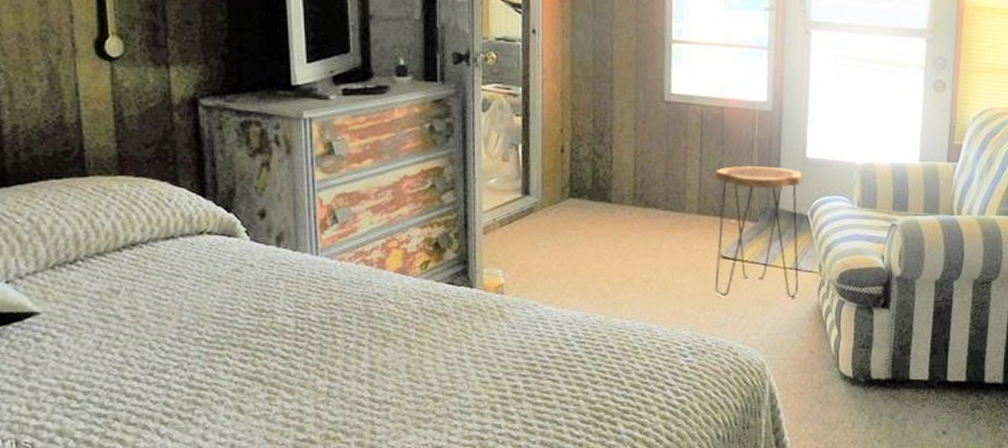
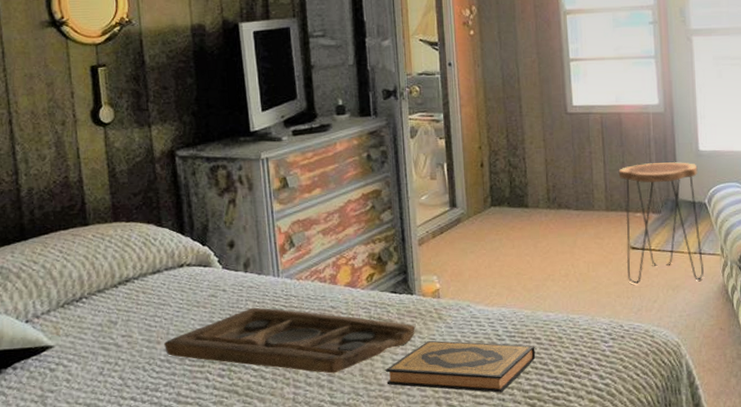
decorative tray: none [176,287,473,368] -> present [164,307,415,374]
hardback book: none [436,339,607,402] -> present [386,340,536,393]

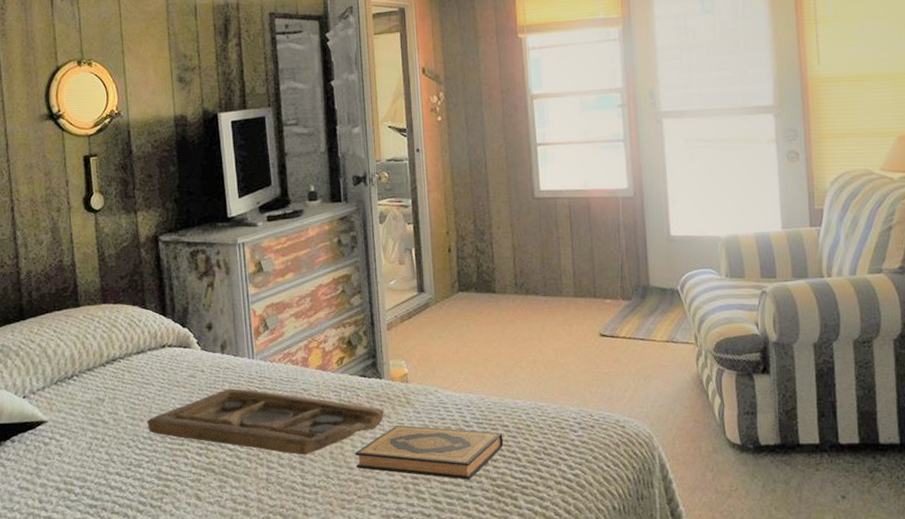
side table: present [618,162,704,285] -> none [587,247,677,373]

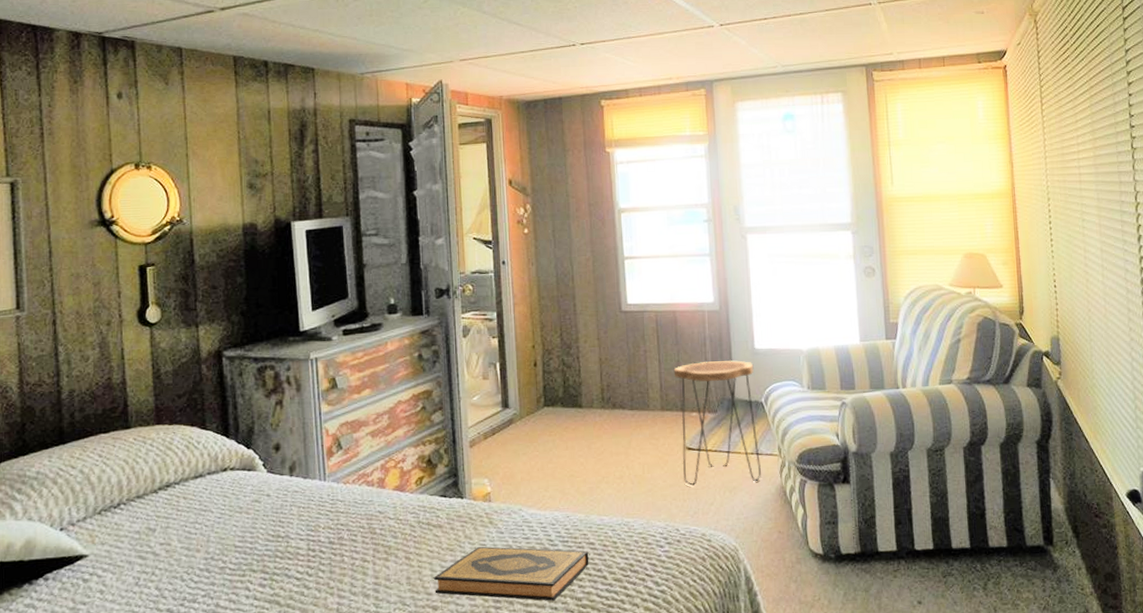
decorative tray: present [147,388,384,455] -> none [204,513,465,582]
side table: none [587,247,677,373] -> present [673,360,761,487]

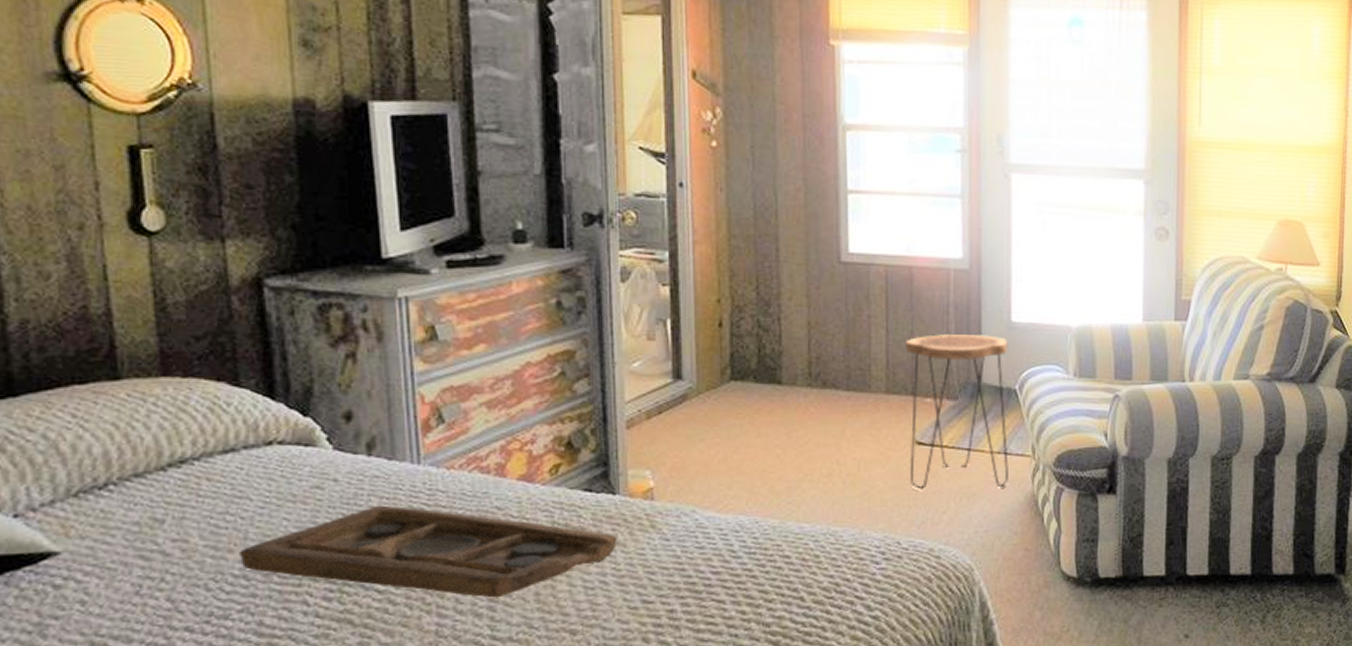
decorative tray: none [204,513,465,582] -> present [240,505,617,598]
hardback book: present [434,546,589,601] -> none [573,556,783,626]

